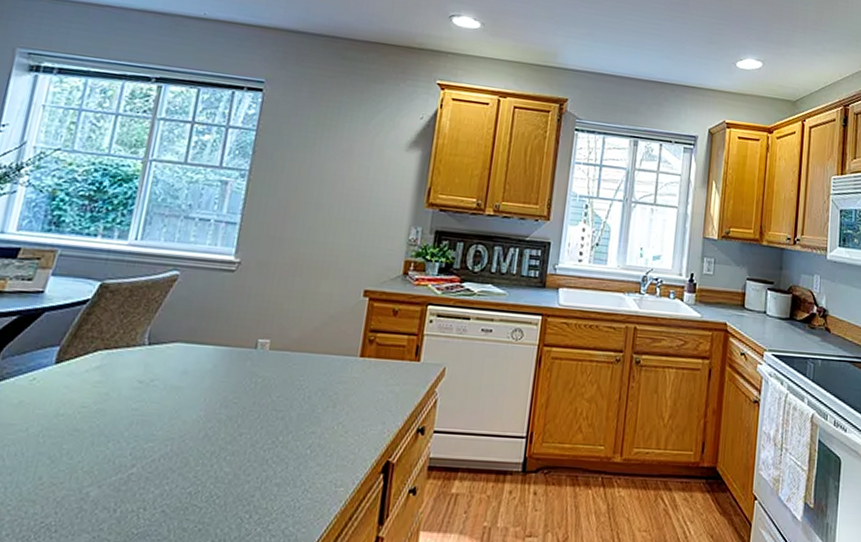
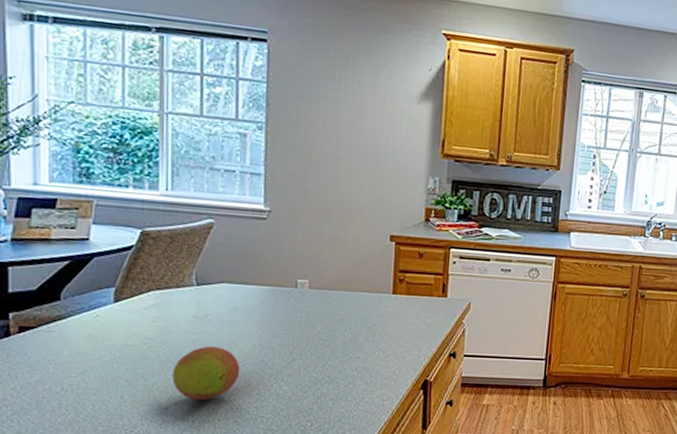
fruit: none [100,417,180,484] -> present [172,346,240,401]

